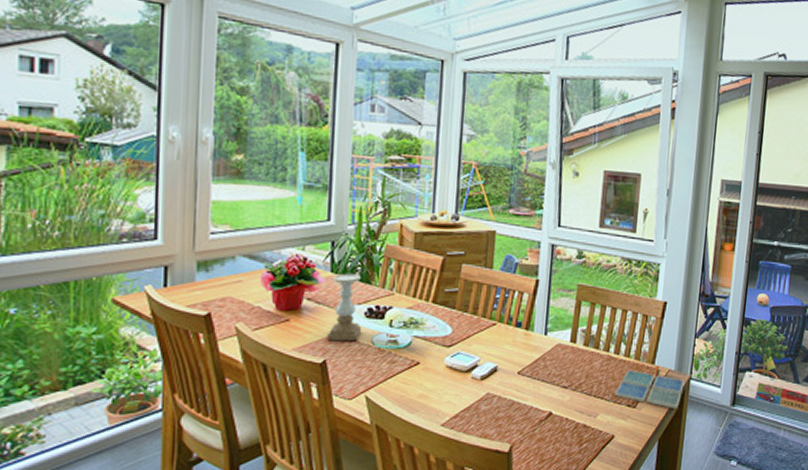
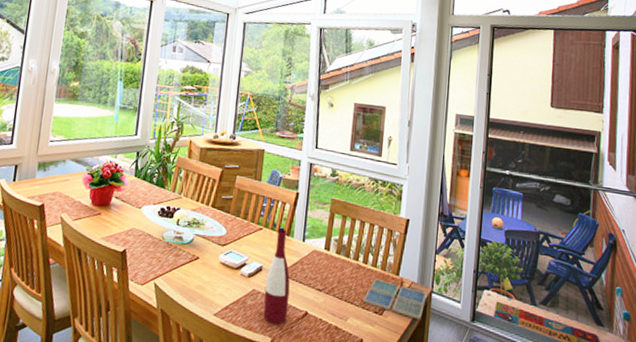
candle holder: present [327,273,362,342] -> none [127,178,157,235]
wine bottle: none [500,322,531,430] -> present [263,228,290,325]

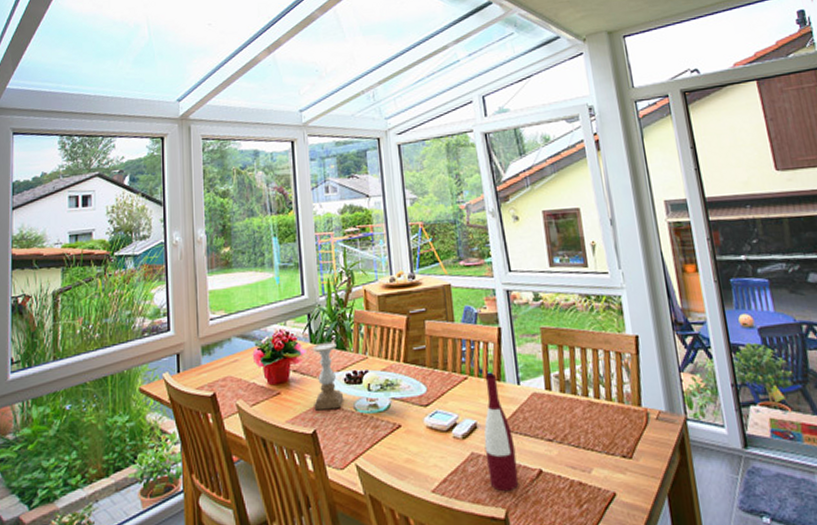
candle holder: none [127,178,157,235] -> present [312,341,344,411]
drink coaster: present [363,278,427,321] -> none [605,414,682,458]

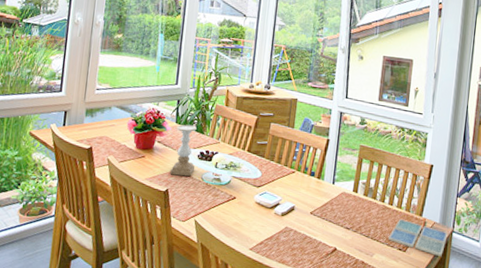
wine bottle: present [484,373,519,492] -> none [295,172,321,259]
drink coaster: none [605,414,682,458] -> present [388,218,448,257]

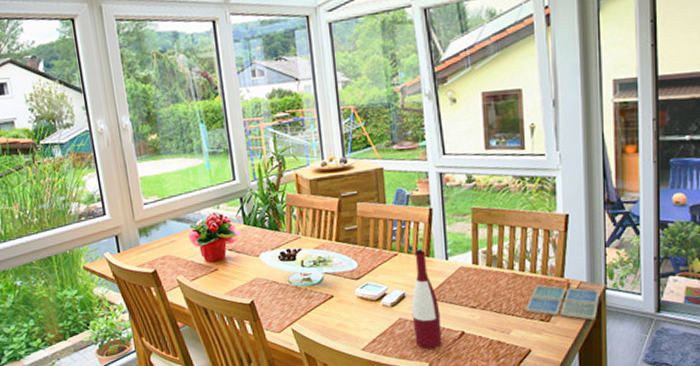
candle holder: present [169,124,197,177] -> none [246,223,279,284]
wine bottle: none [295,172,321,259] -> present [411,250,442,350]

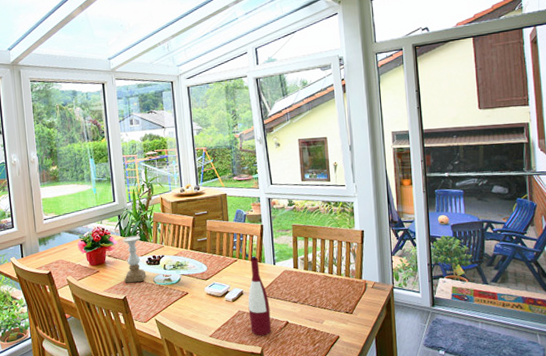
candle holder: none [246,223,279,284] -> present [122,235,146,283]
drink coaster: present [526,285,600,321] -> none [334,284,389,313]

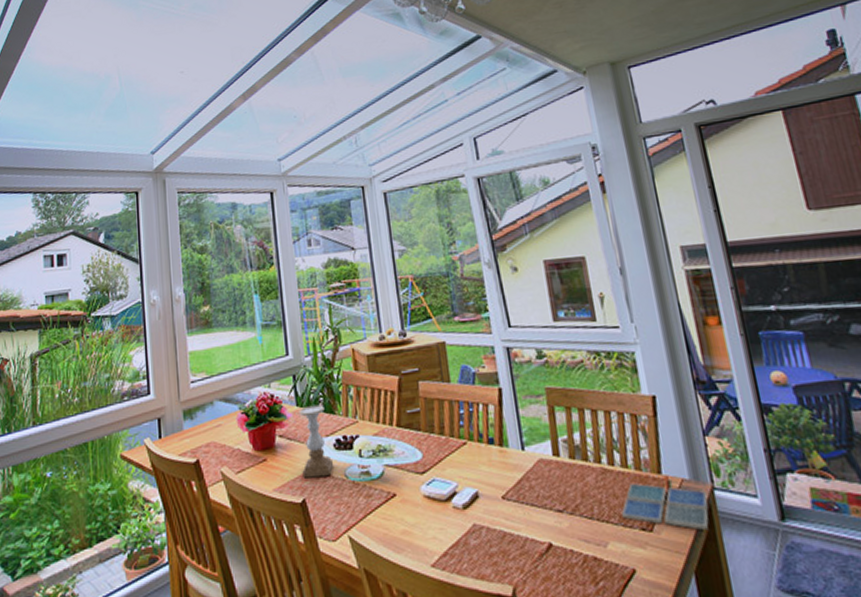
wine bottle: present [248,257,272,336] -> none [486,438,527,567]
drink coaster: none [334,284,389,313] -> present [621,482,709,531]

